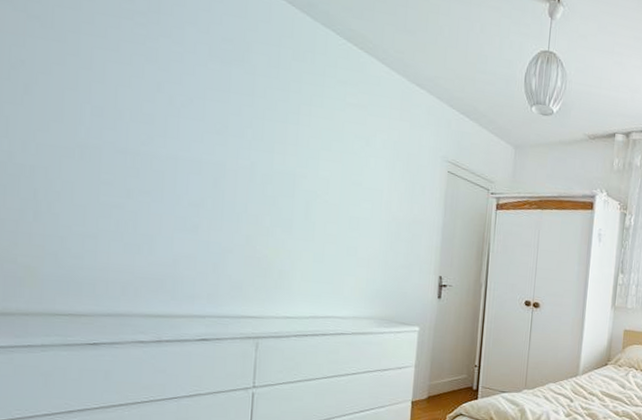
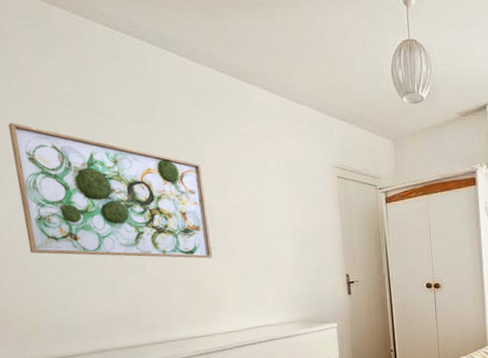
wall art: none [46,26,292,231] -> present [8,122,212,259]

